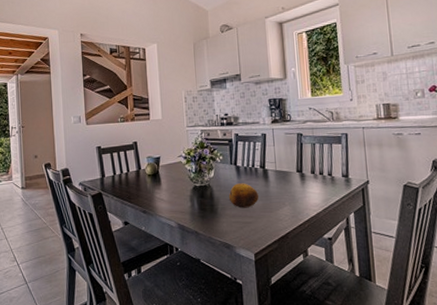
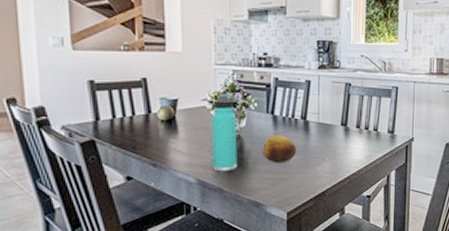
thermos bottle: none [186,150,209,217] -> present [212,94,237,172]

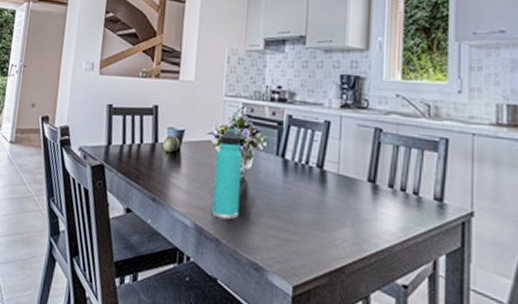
fruit: present [261,135,297,163] -> none [267,183,310,220]

